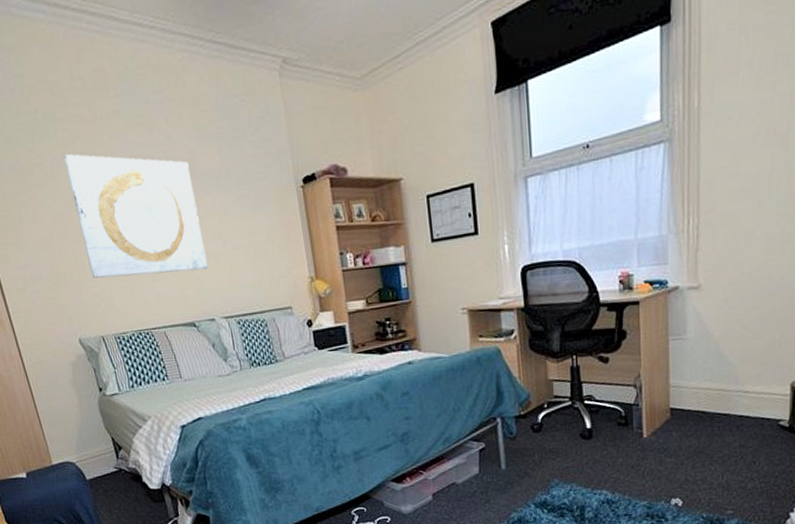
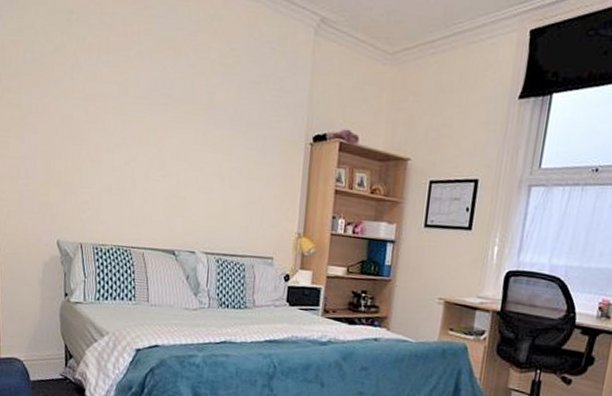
wall art: present [63,154,208,278] -> none [85,60,206,202]

